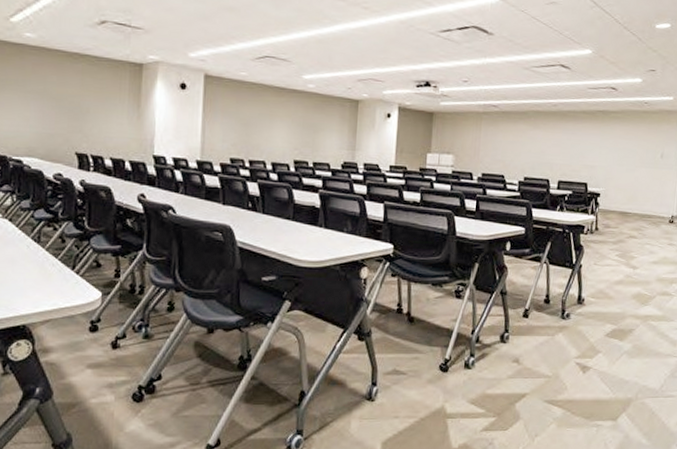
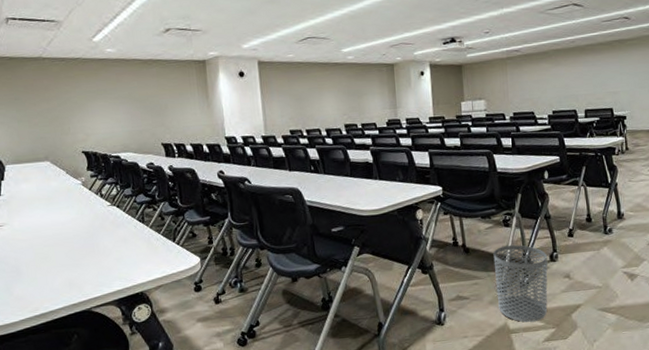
waste bin: none [437,320,498,407] -> present [493,245,548,322]

